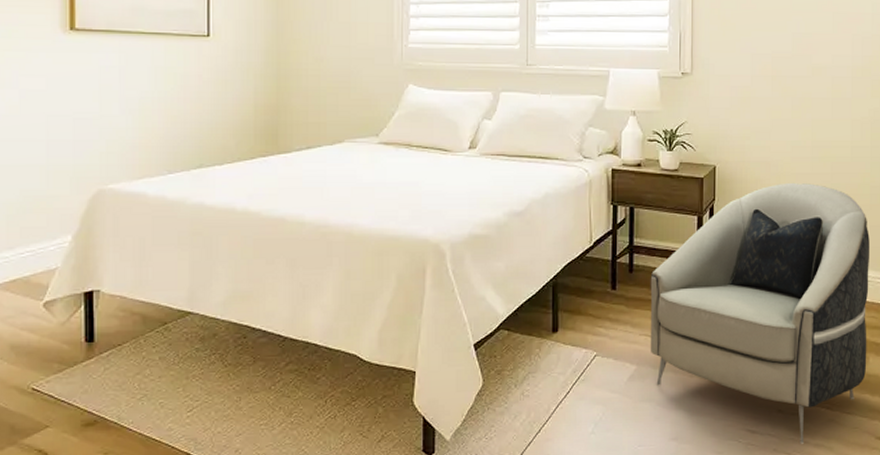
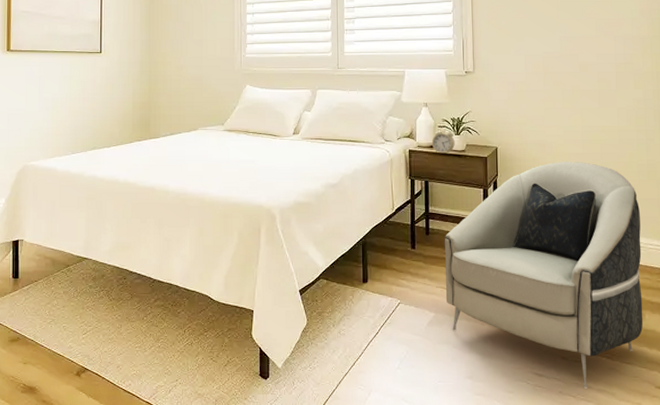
alarm clock: none [639,140,667,173] -> present [431,126,455,154]

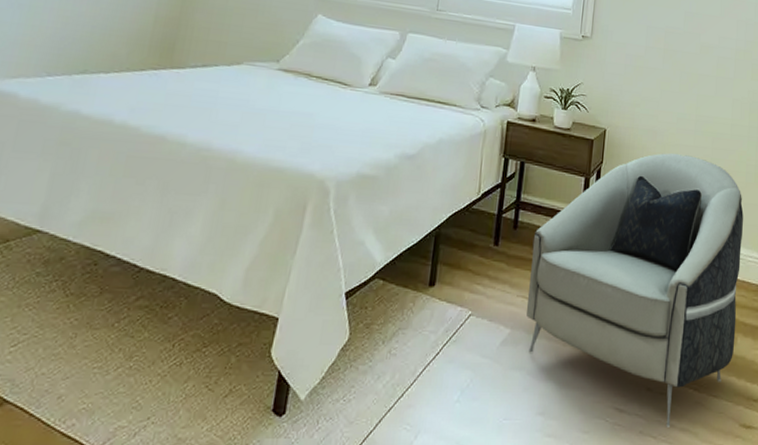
alarm clock: present [431,126,455,154] -> none [534,97,561,131]

